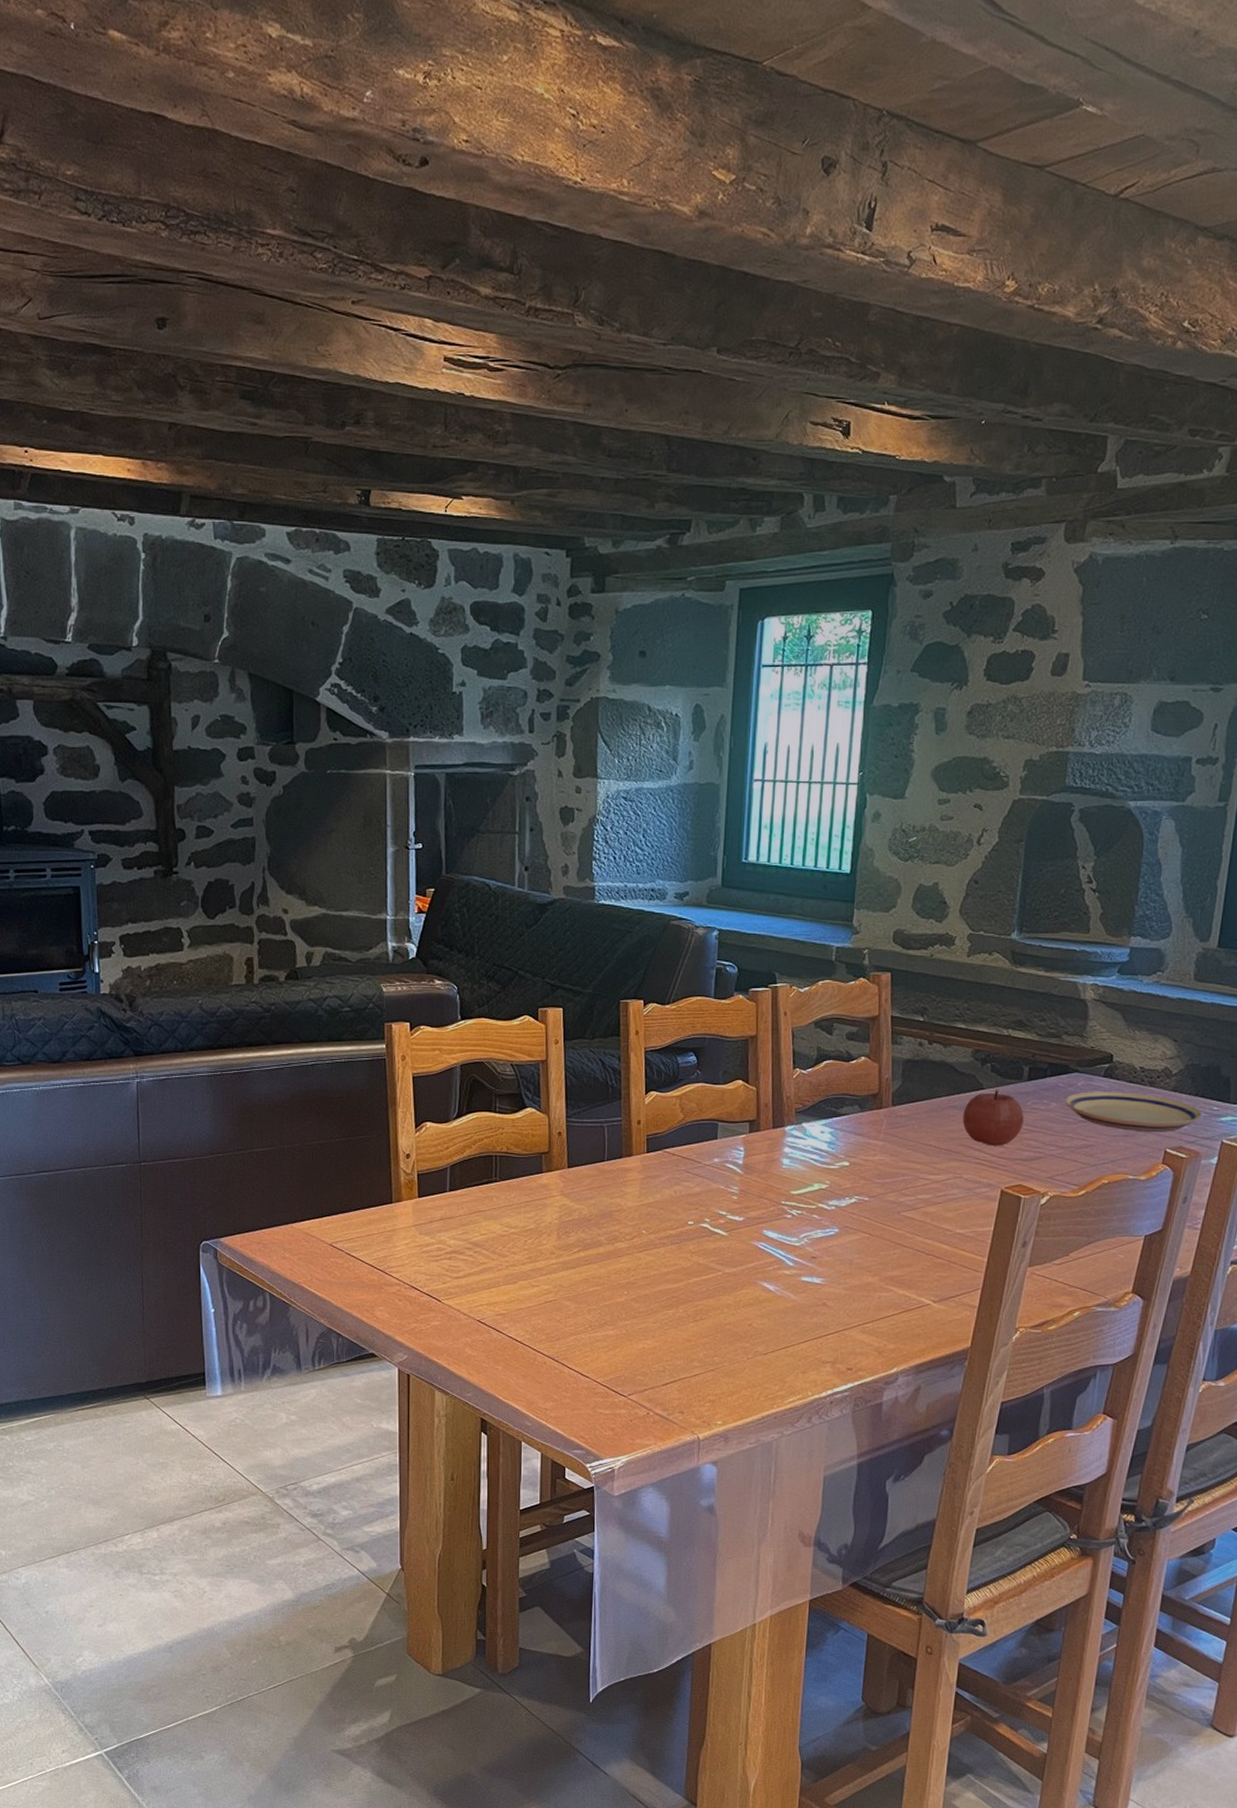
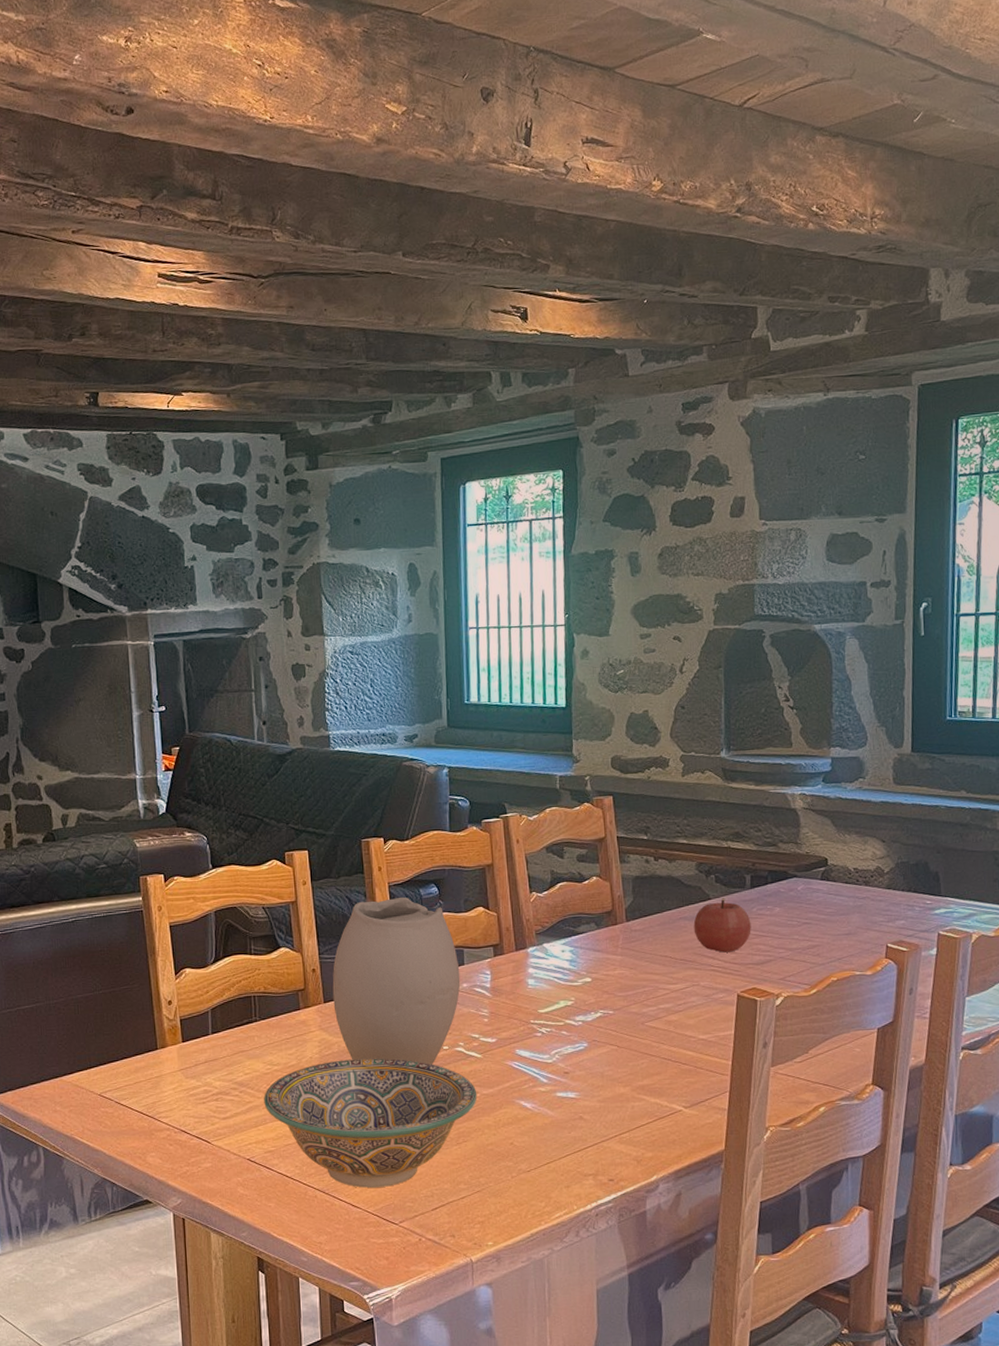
bowl: none [498,1227,719,1359] -> present [264,1058,478,1188]
vase: none [577,1063,712,1239] -> present [332,896,461,1065]
plate: present [1064,1091,1202,1132] -> none [787,893,917,929]

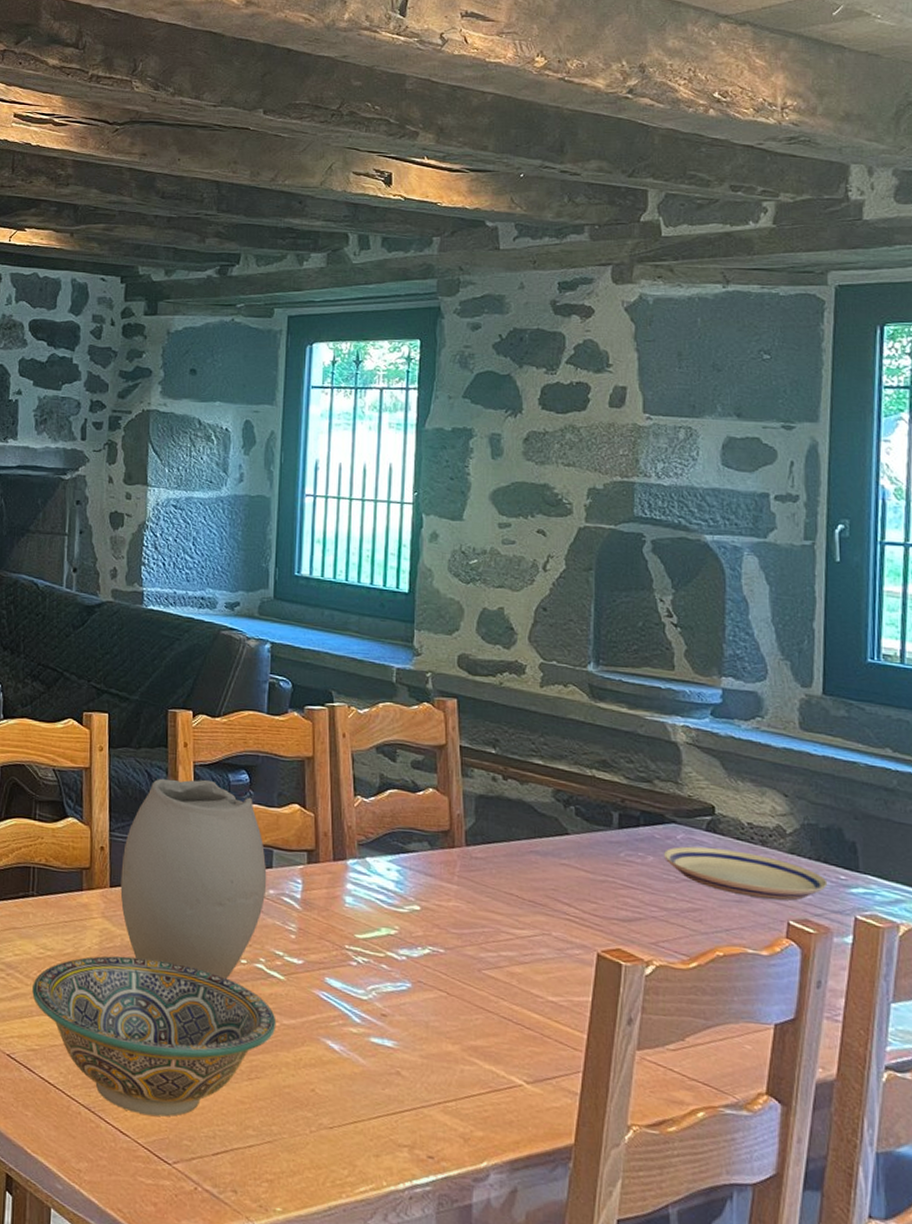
fruit: present [693,898,751,953] -> none [546,835,617,901]
plate: none [787,893,917,929] -> present [663,846,828,901]

